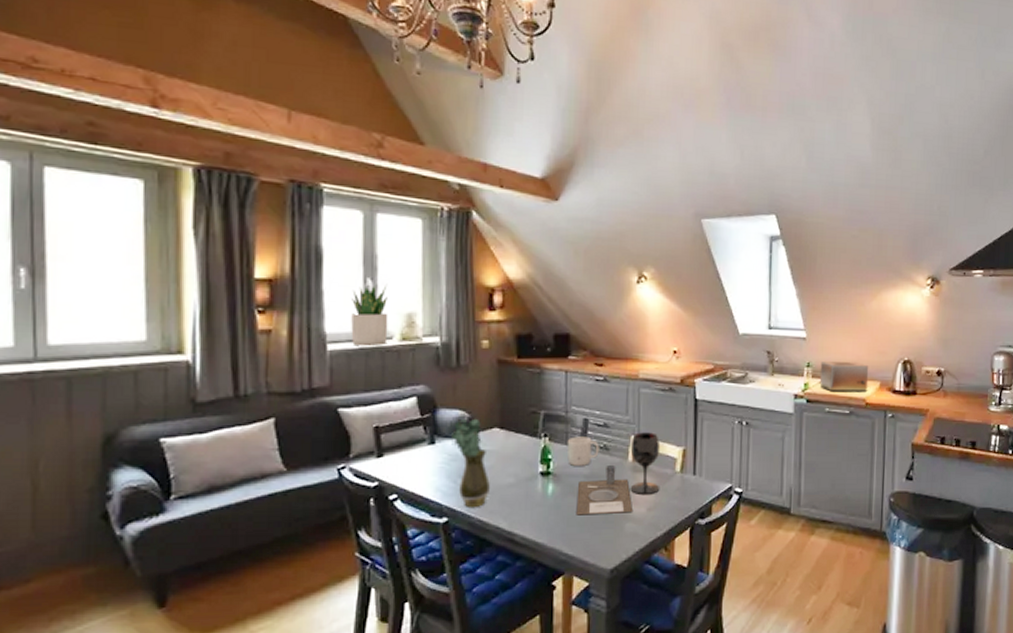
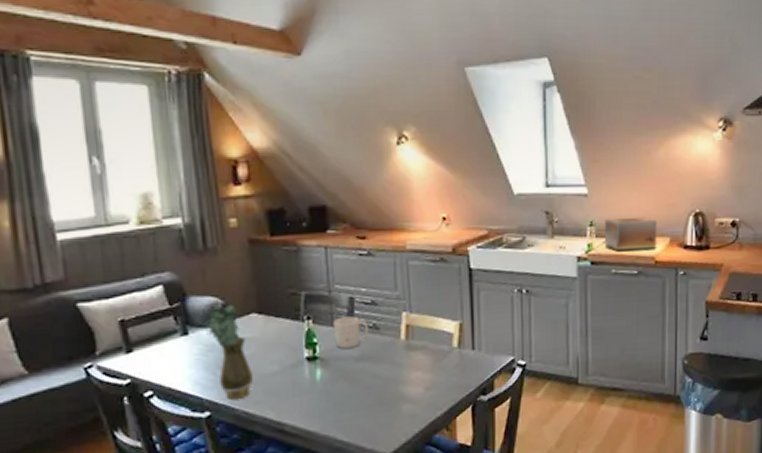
planter: present [351,284,388,347] -> none [78,163,124,234]
place setting: present [576,466,632,516] -> none [348,345,409,400]
wine glass: present [630,432,661,494] -> none [402,307,436,374]

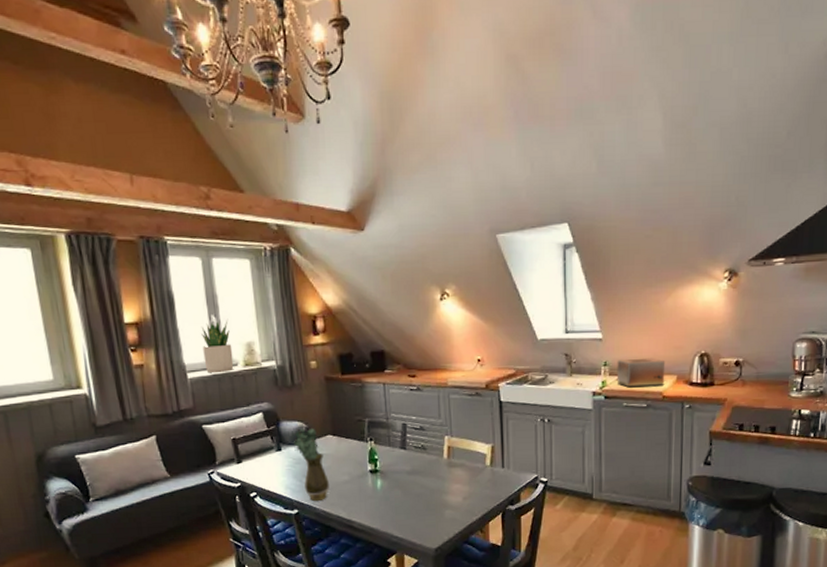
planter: none [78,163,124,234] -> present [201,320,234,374]
mug: present [332,316,369,349] -> none [389,439,418,464]

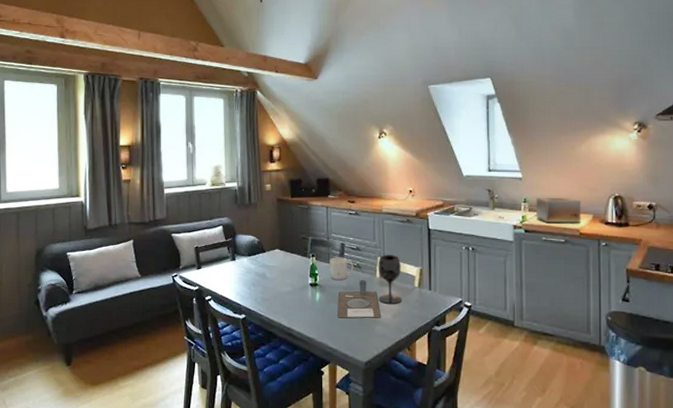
planter: present [201,320,234,374] -> none [179,146,203,190]
vase: present [294,426,329,501] -> none [247,240,274,308]
mug: none [389,439,418,464] -> present [329,257,354,280]
place setting: none [402,462,450,505] -> present [337,280,381,318]
wine glass: none [444,432,472,486] -> present [378,255,402,304]

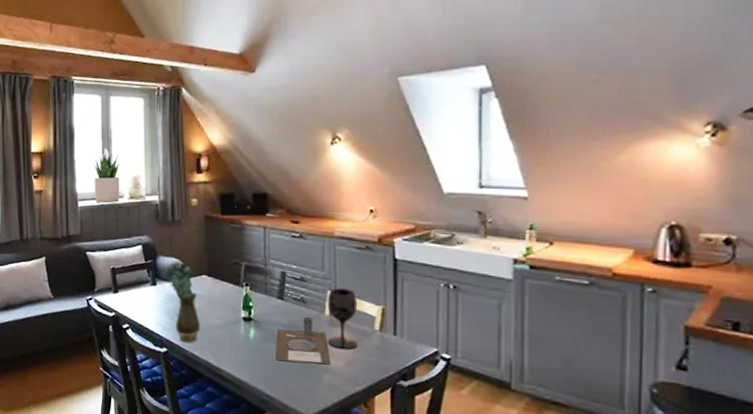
planter: none [179,146,203,190] -> present [94,154,120,204]
vase: none [247,240,274,308] -> present [169,263,200,342]
mug: present [329,257,354,280] -> none [266,287,297,316]
toaster: present [536,197,581,224] -> none [546,223,617,261]

